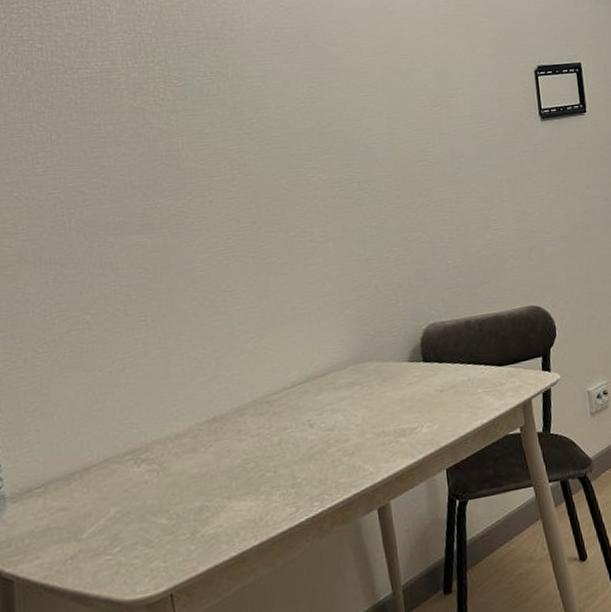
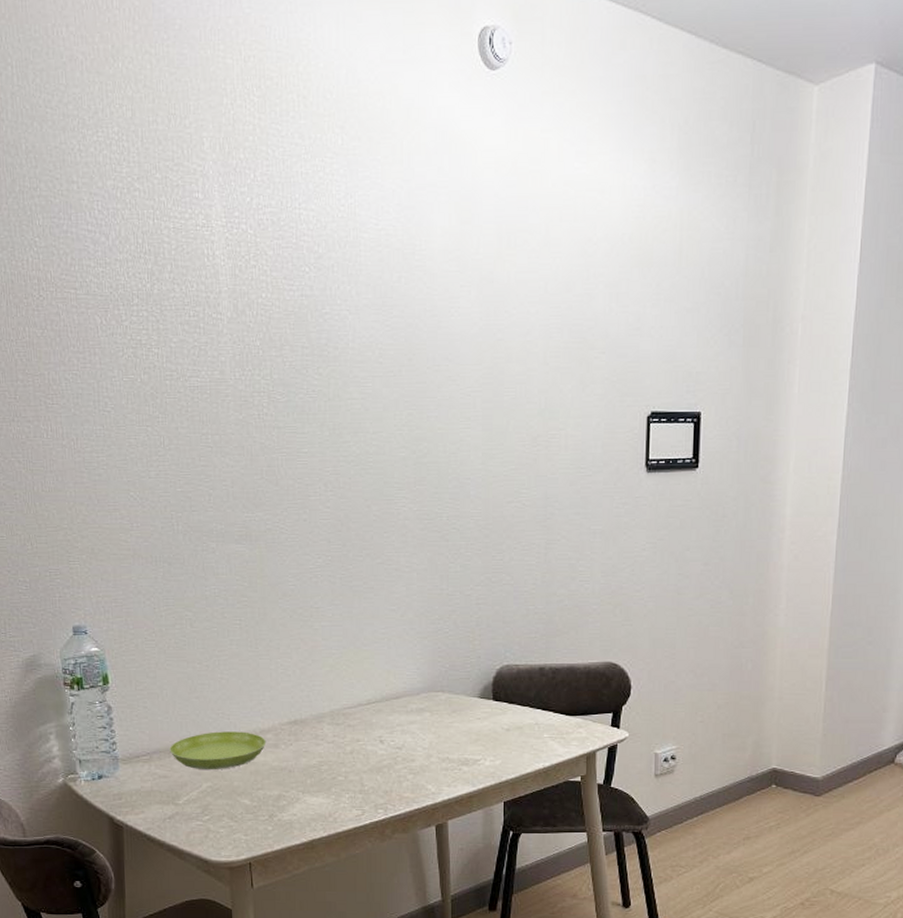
saucer: none [68,439,183,494] -> present [169,731,267,769]

